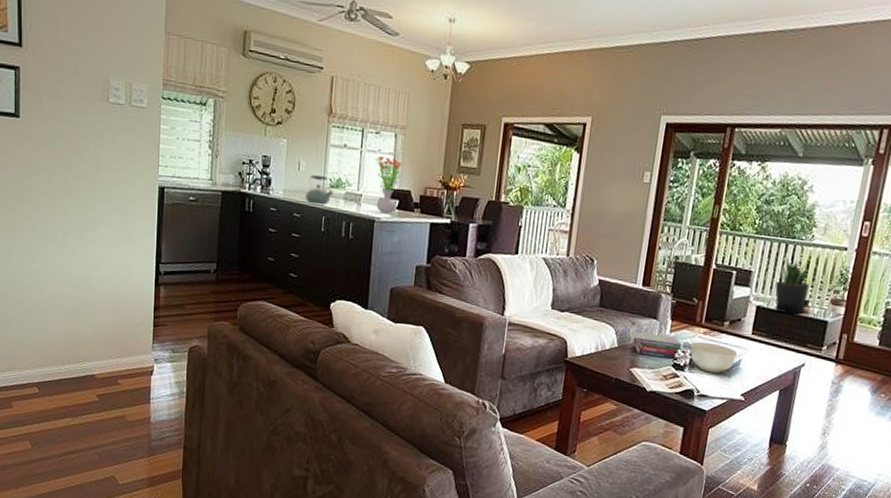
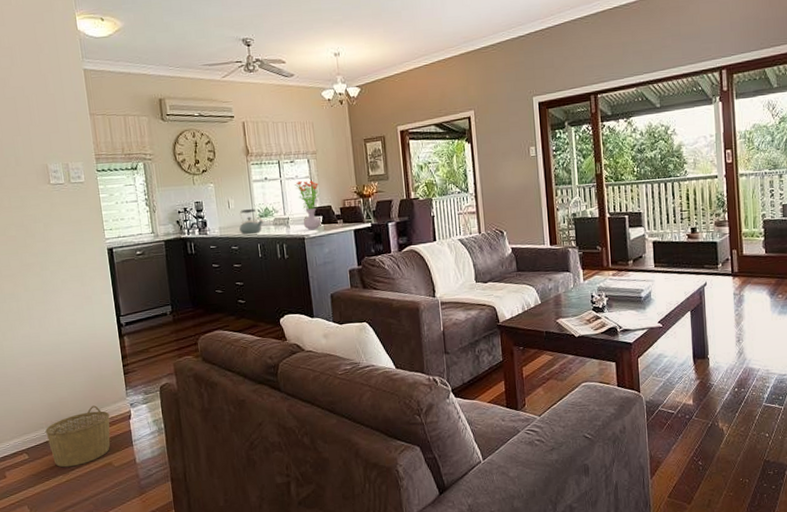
basket: none [61,352,132,412] -> present [45,405,111,468]
books: present [628,331,683,361] -> none [548,283,597,307]
bowl: present [690,341,737,374] -> none [604,282,646,309]
planter: present [774,257,810,315] -> none [662,194,695,243]

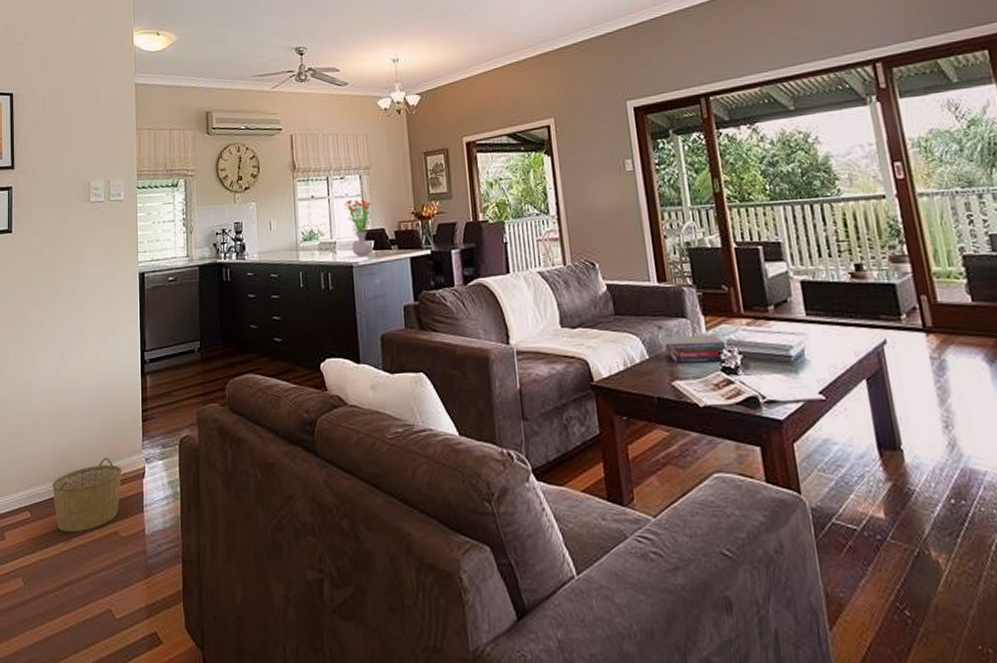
kettle: present [239,209,264,235] -> none [280,231,308,261]
books: none [548,283,597,307] -> present [657,335,727,365]

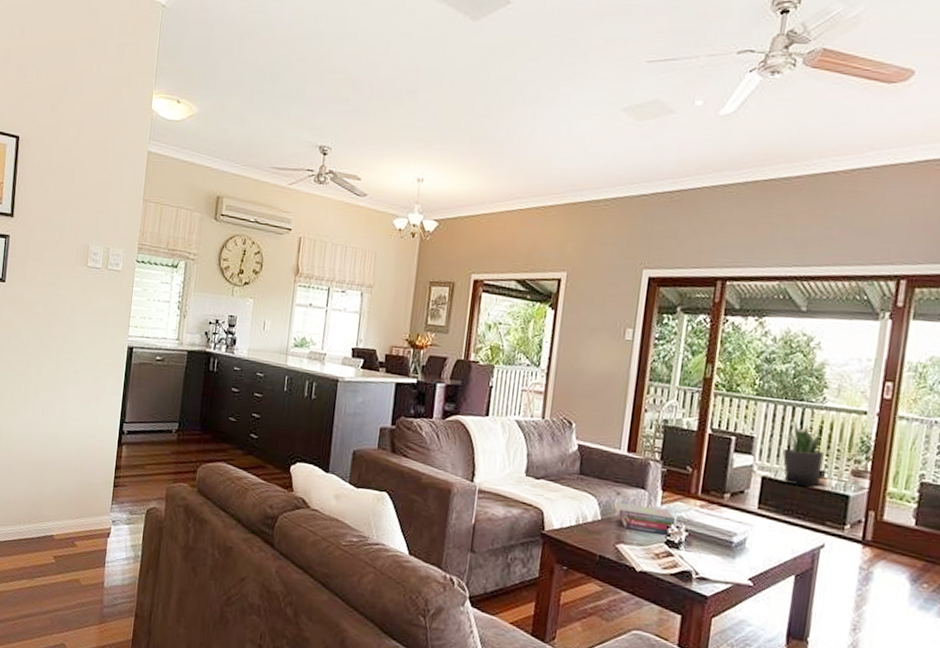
basket: present [52,457,123,533] -> none [21,512,90,574]
flower arrangement: present [343,199,373,257] -> none [340,314,367,374]
planter: none [809,218,862,284] -> present [782,421,825,487]

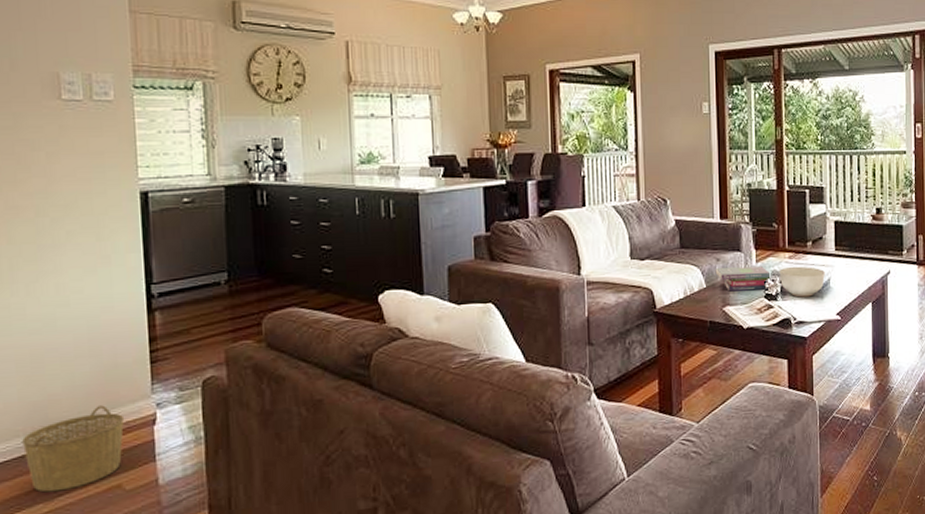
basket: none [21,512,90,574] -> present [22,405,125,493]
bowl: none [685,516,742,554] -> present [779,266,825,297]
planter: present [782,421,825,487] -> none [846,168,880,224]

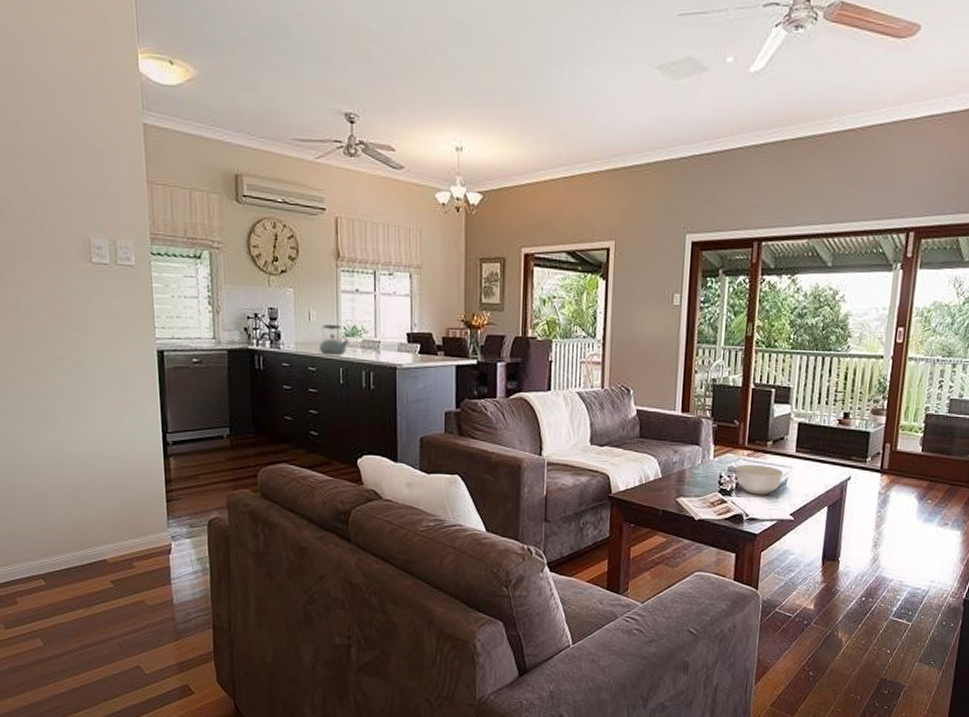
basket: present [22,405,125,493] -> none [68,533,147,600]
kettle: none [332,152,366,185] -> present [320,325,350,356]
books: present [715,266,771,293] -> none [672,460,727,486]

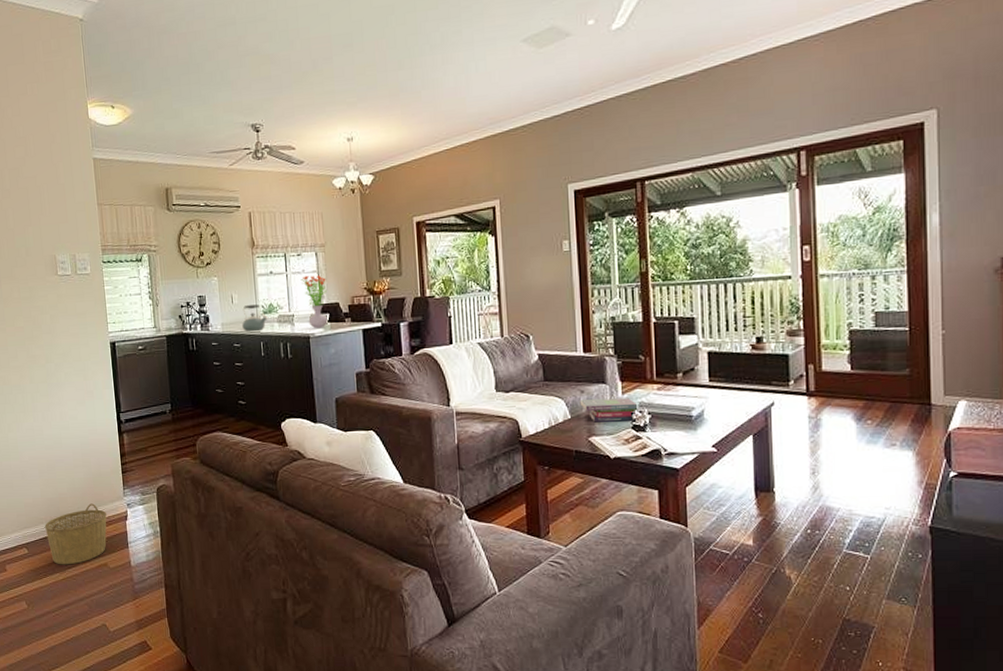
basket: none [68,533,147,600] -> present [45,503,107,565]
flower arrangement: none [390,298,419,360] -> present [300,275,328,329]
books: none [672,460,727,486] -> present [579,398,638,423]
bowl: present [735,464,783,495] -> none [647,397,698,429]

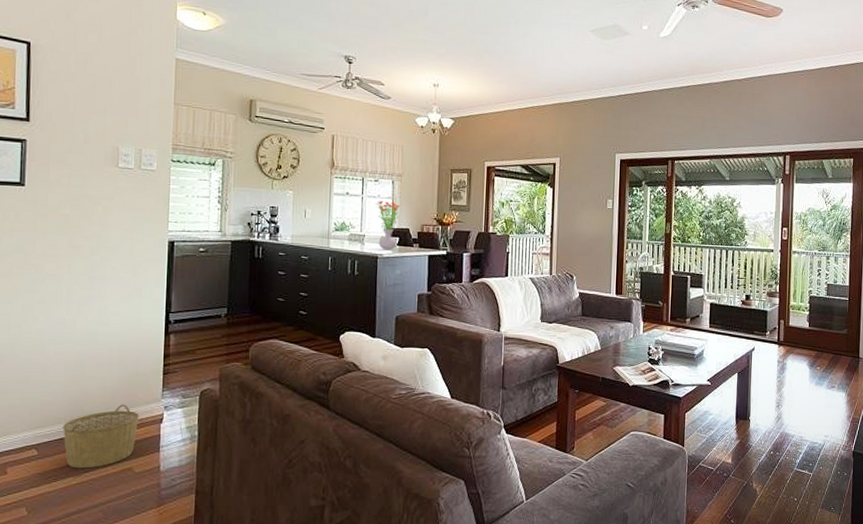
kettle: present [242,304,268,332] -> none [312,221,339,247]
books: present [579,398,638,423] -> none [609,335,655,356]

